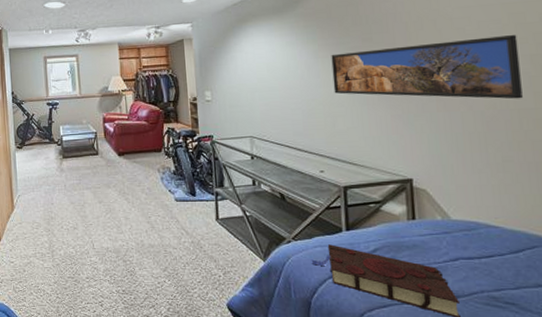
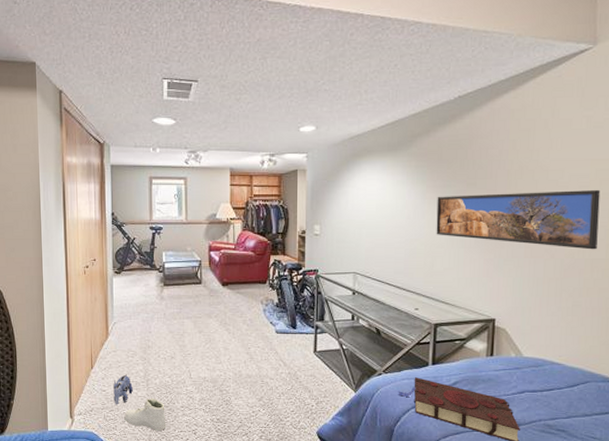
plush toy: none [20,245,39,277] -> present [113,373,133,405]
sneaker: none [32,268,73,303] -> present [124,397,167,432]

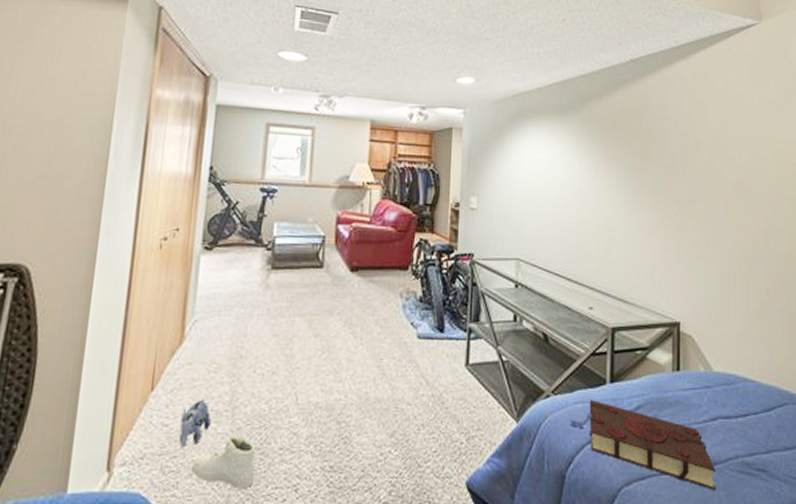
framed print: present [436,190,601,250] -> none [611,169,781,241]

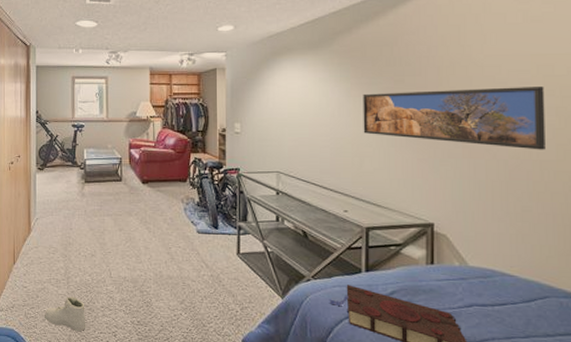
plush toy: present [179,397,211,449] -> none [35,270,53,303]
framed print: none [611,169,781,241] -> present [363,87,545,150]

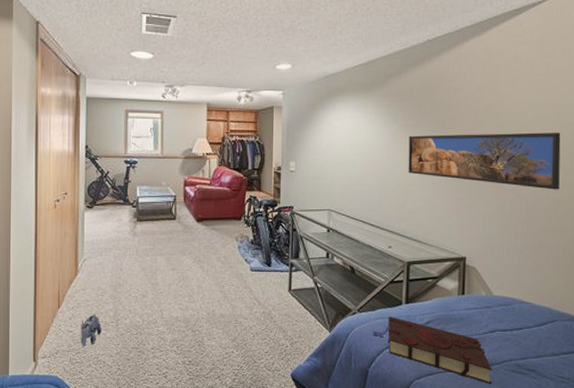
plush toy: none [35,270,53,303] -> present [81,313,102,347]
sneaker: present [45,296,86,332] -> none [91,338,136,375]

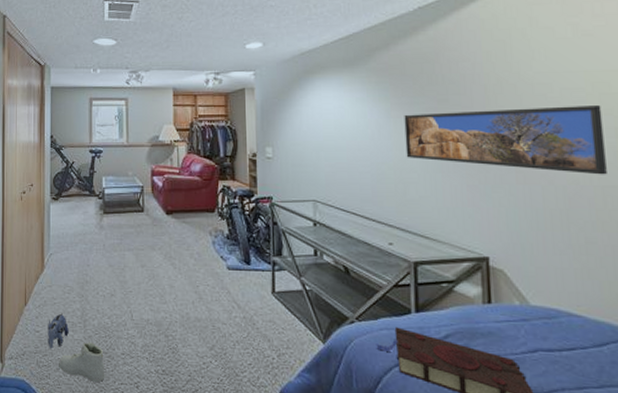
sneaker: none [91,338,136,375] -> present [59,341,105,383]

